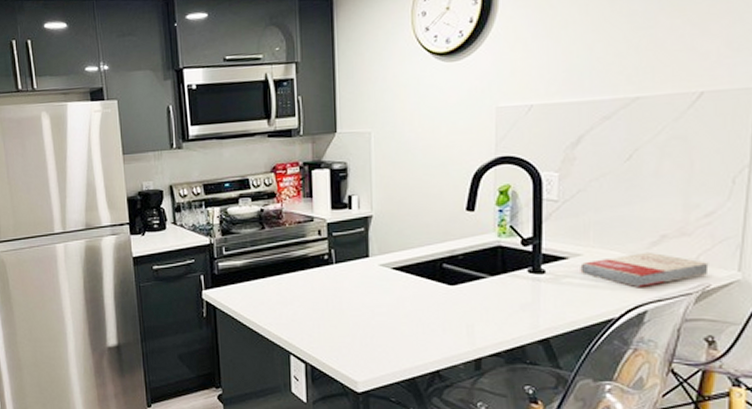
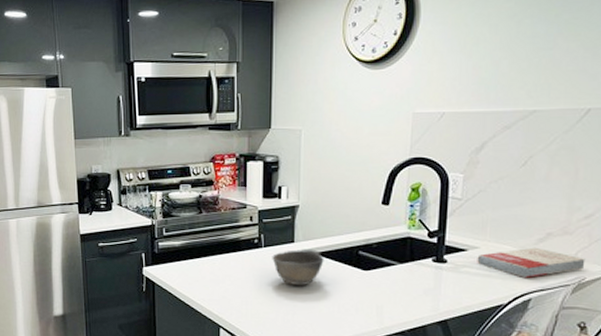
bowl: none [345,264,404,306] -> present [272,250,324,286]

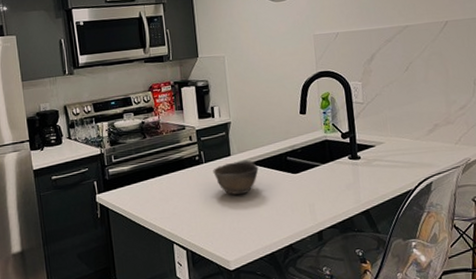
book: present [477,247,586,278] -> none [384,137,468,164]

